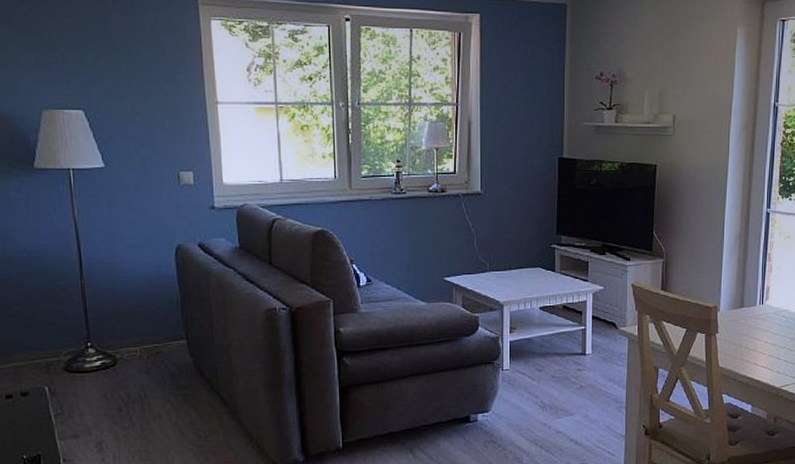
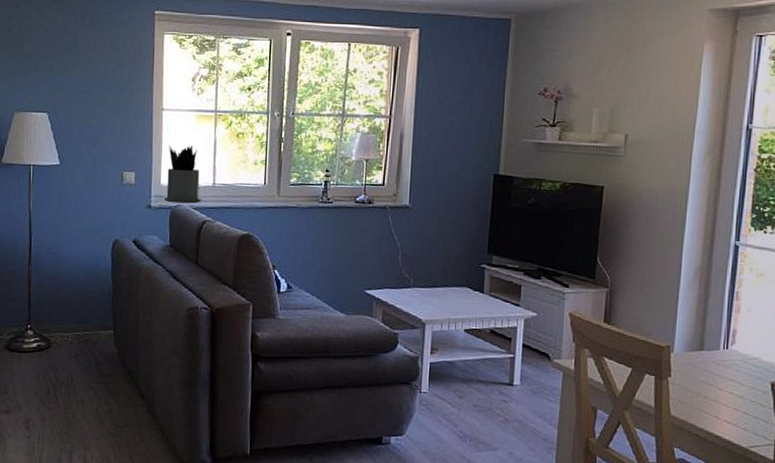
planter: none [228,140,270,202] -> present [164,145,202,204]

